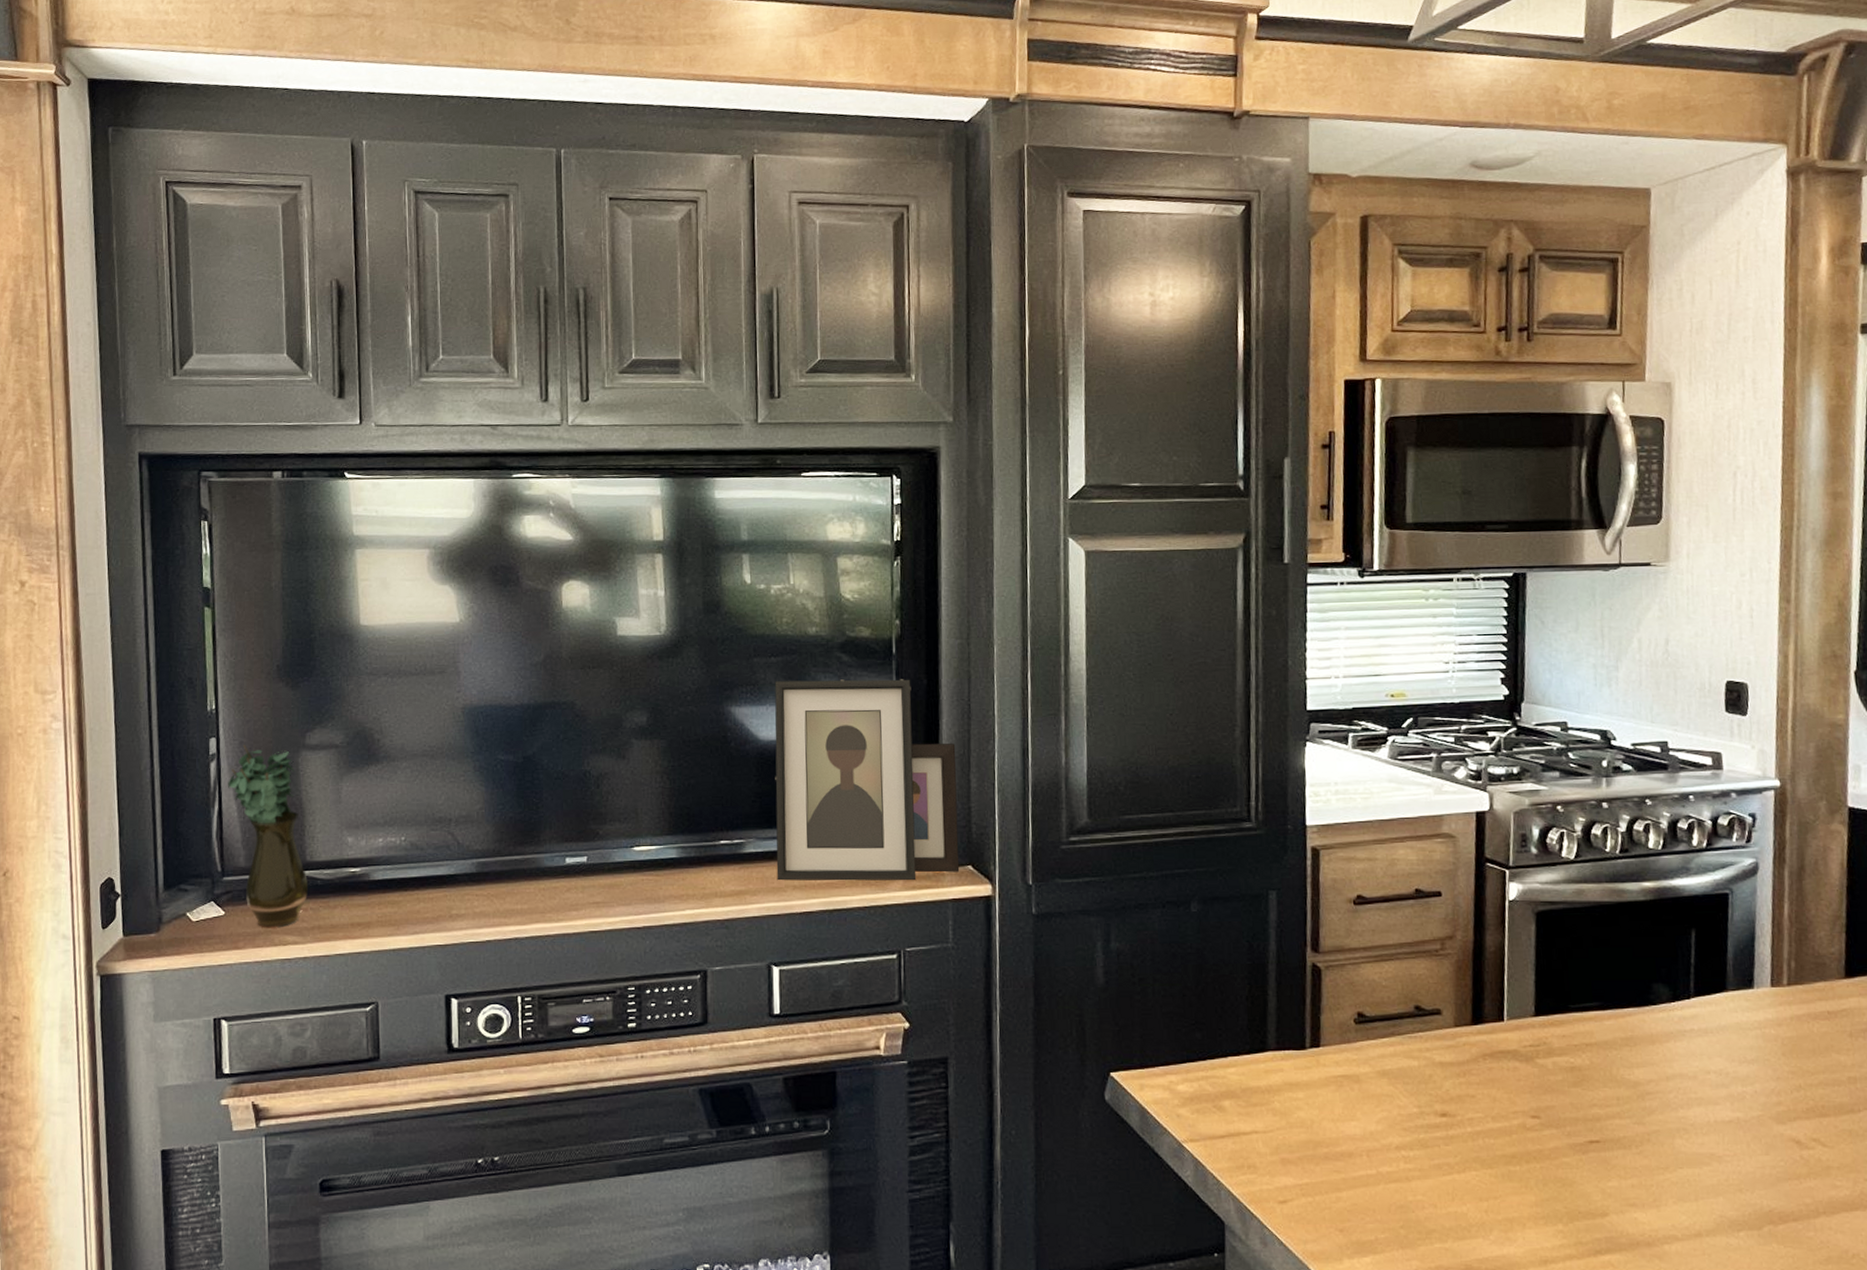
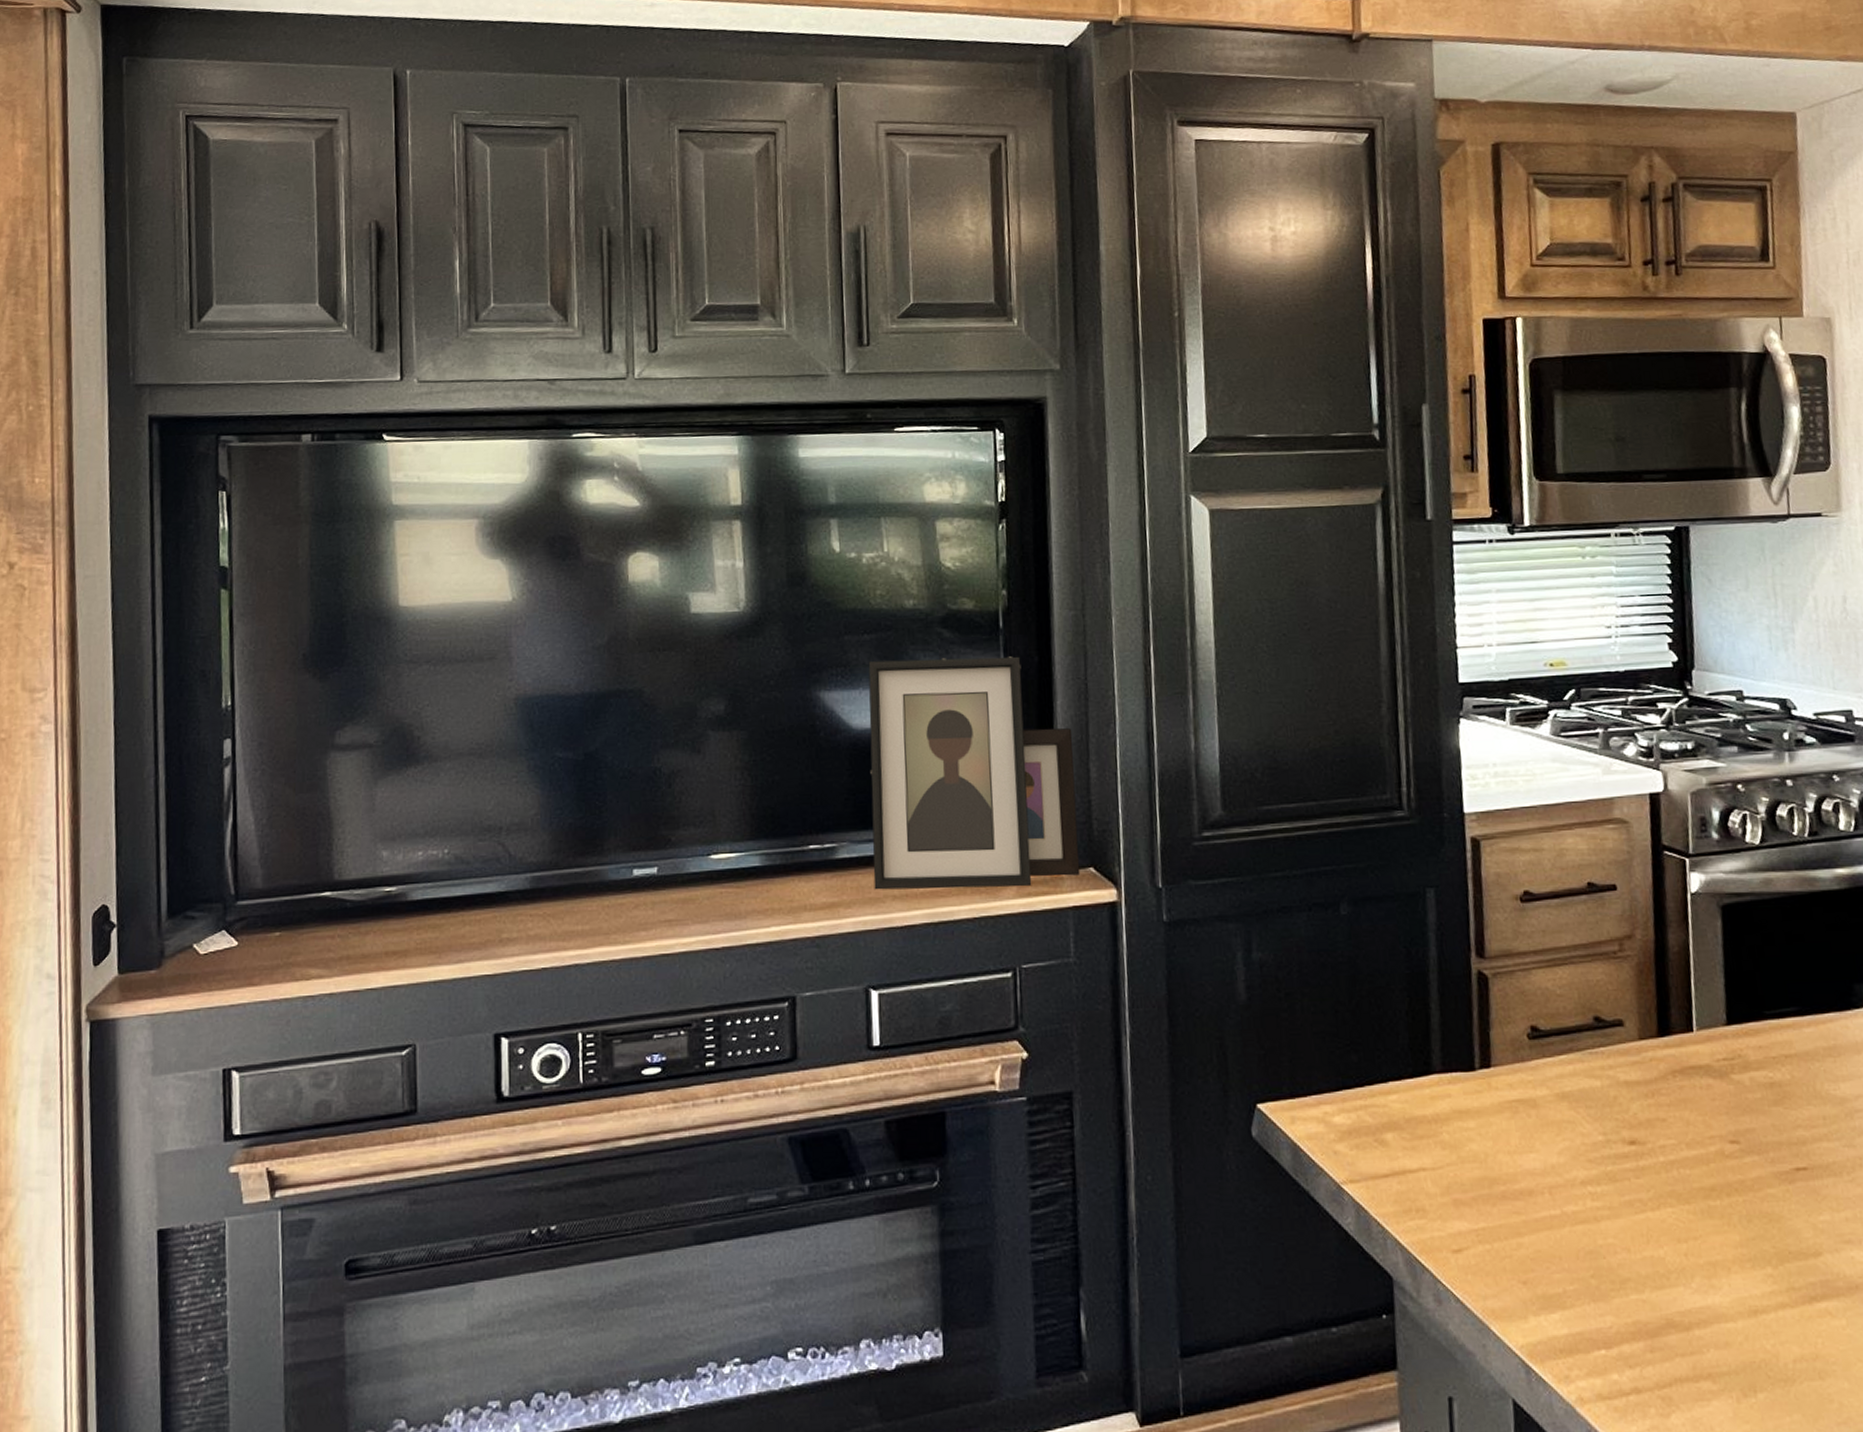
vase: present [228,744,309,927] -> none [244,745,336,959]

